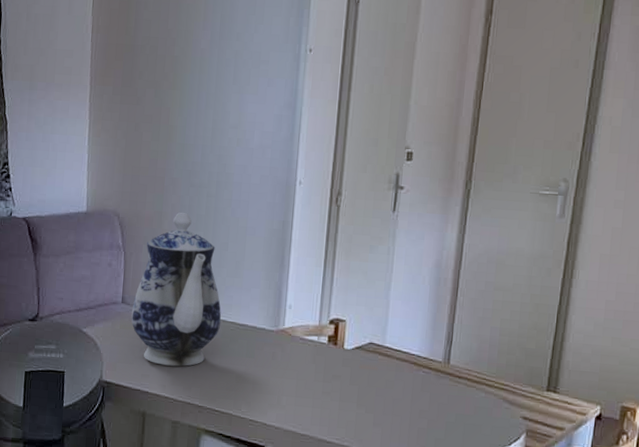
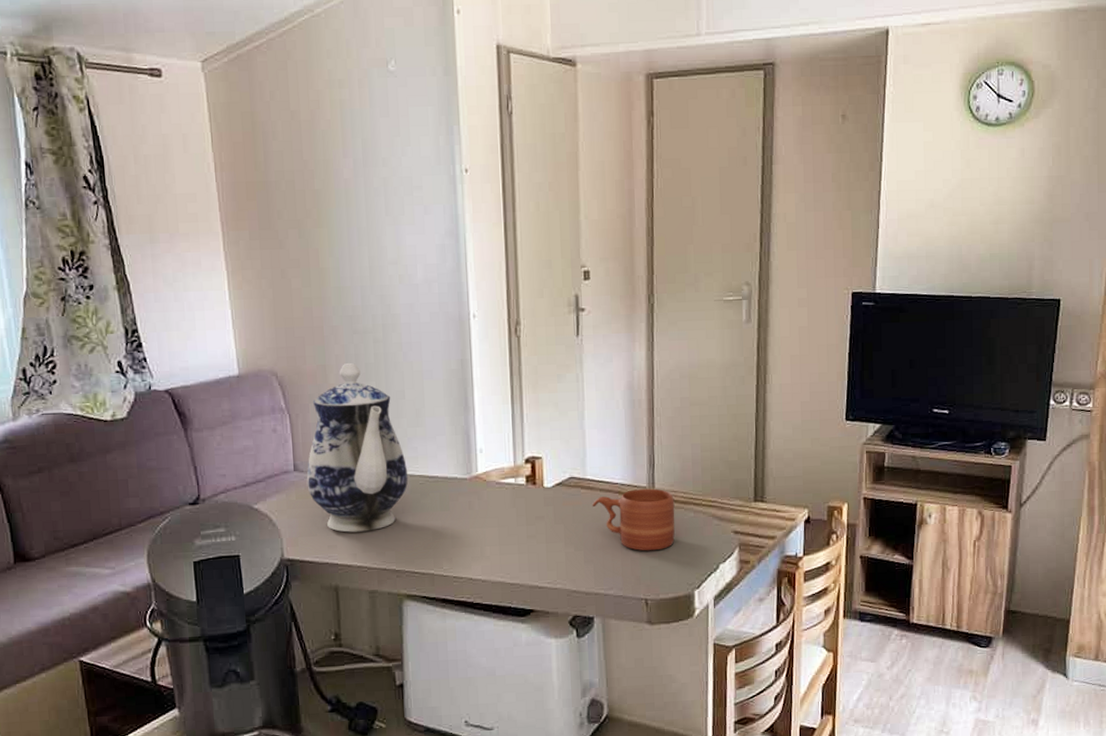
mug: none [387,362,468,424] -> present [592,488,675,551]

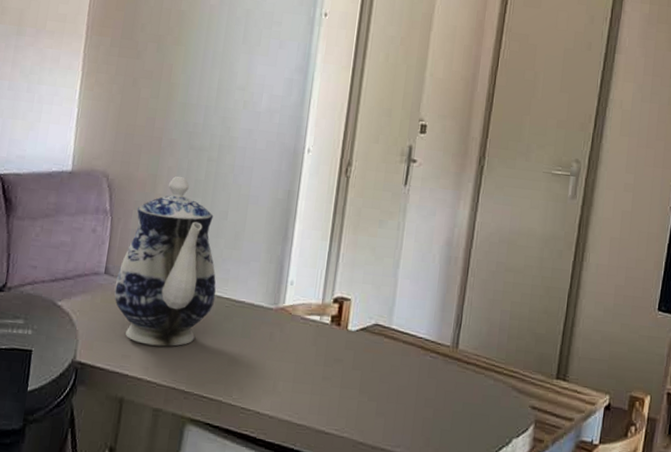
mug: present [592,488,675,551] -> none [393,346,476,414]

